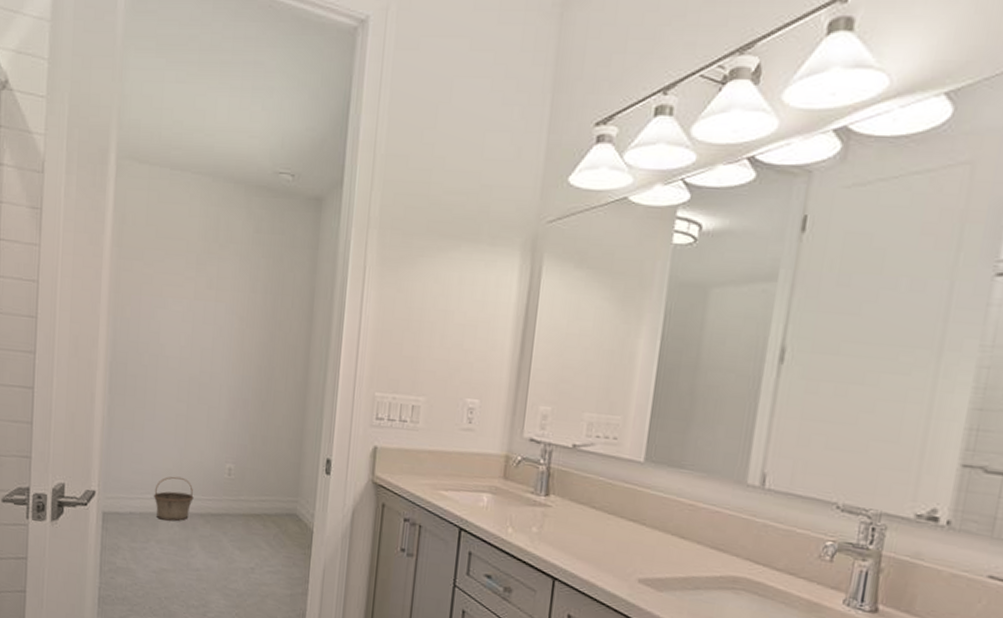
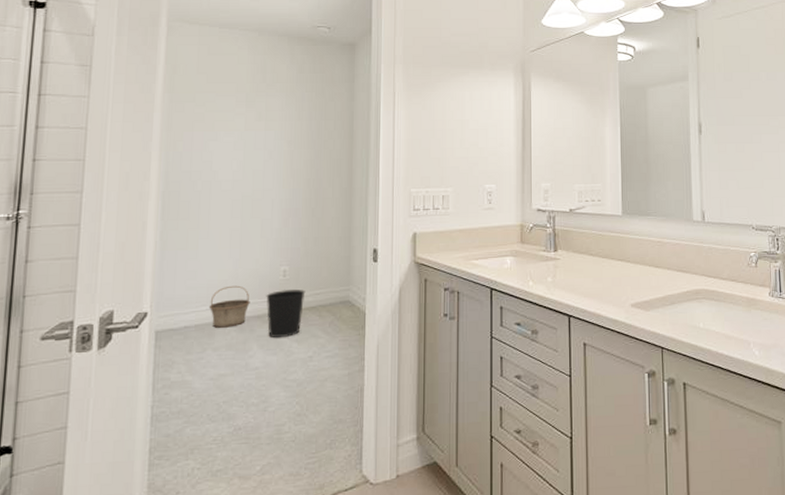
wastebasket: none [210,490,251,544] -> present [266,289,306,339]

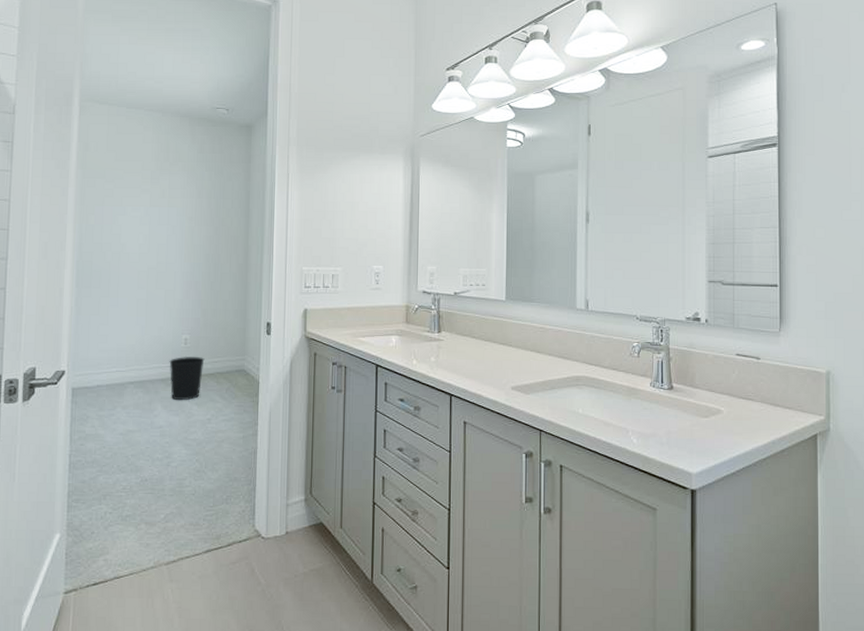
basket: present [208,285,250,328] -> none [118,350,155,388]

